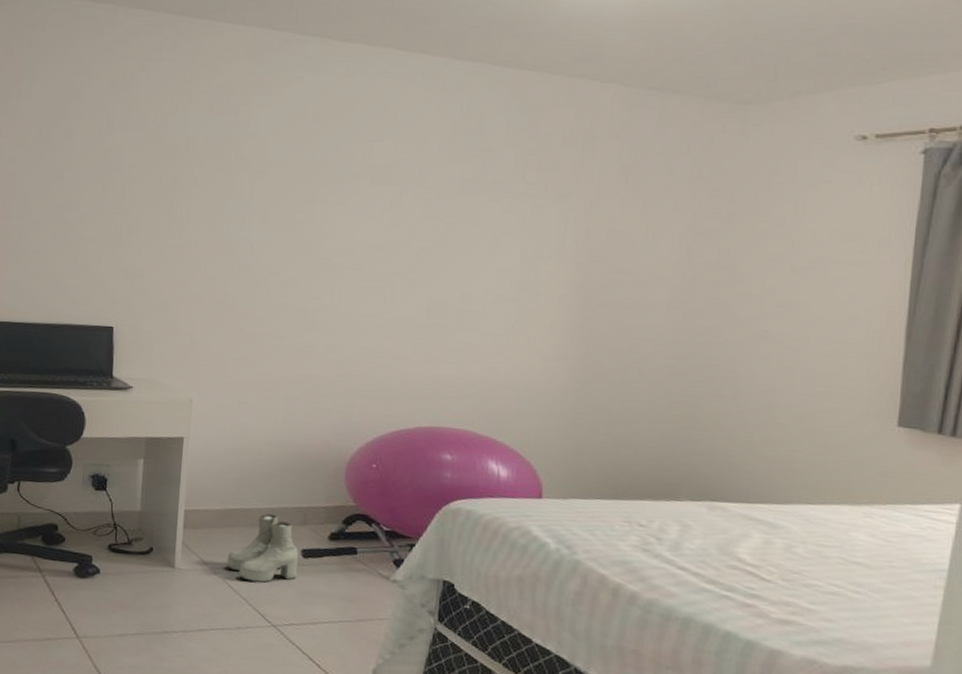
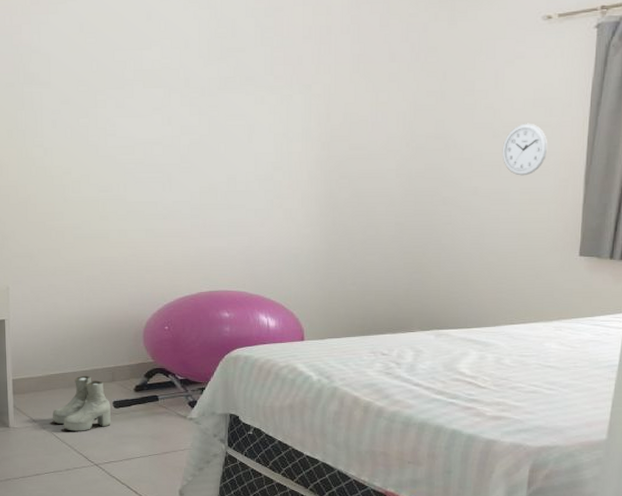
wall clock: none [800,259,860,322] -> present [502,123,548,176]

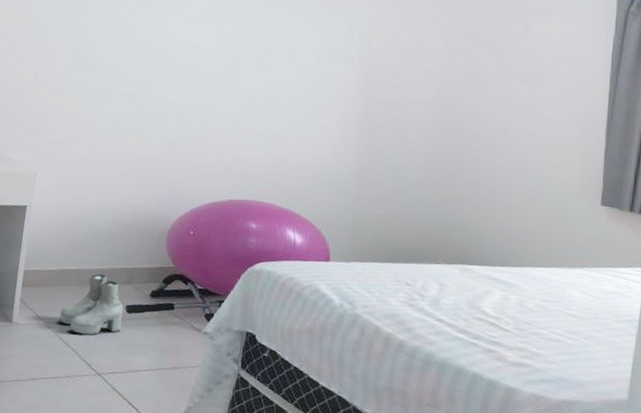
wall clock: present [502,123,548,176] -> none [529,72,573,122]

